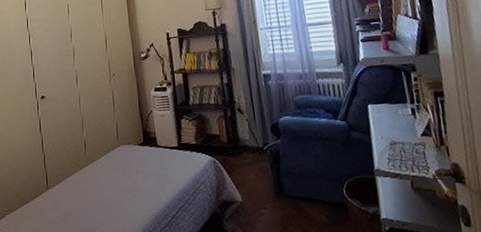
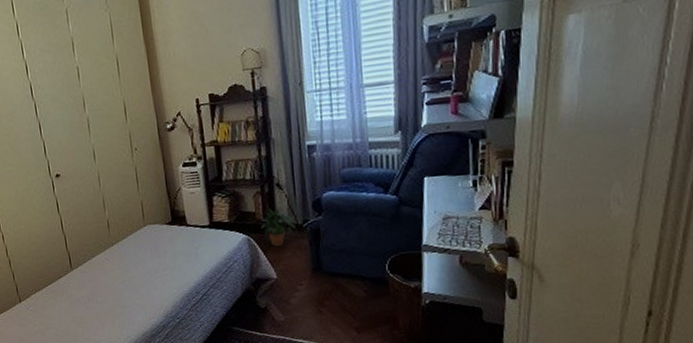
potted plant: none [225,131,257,169] -> present [261,208,296,247]

